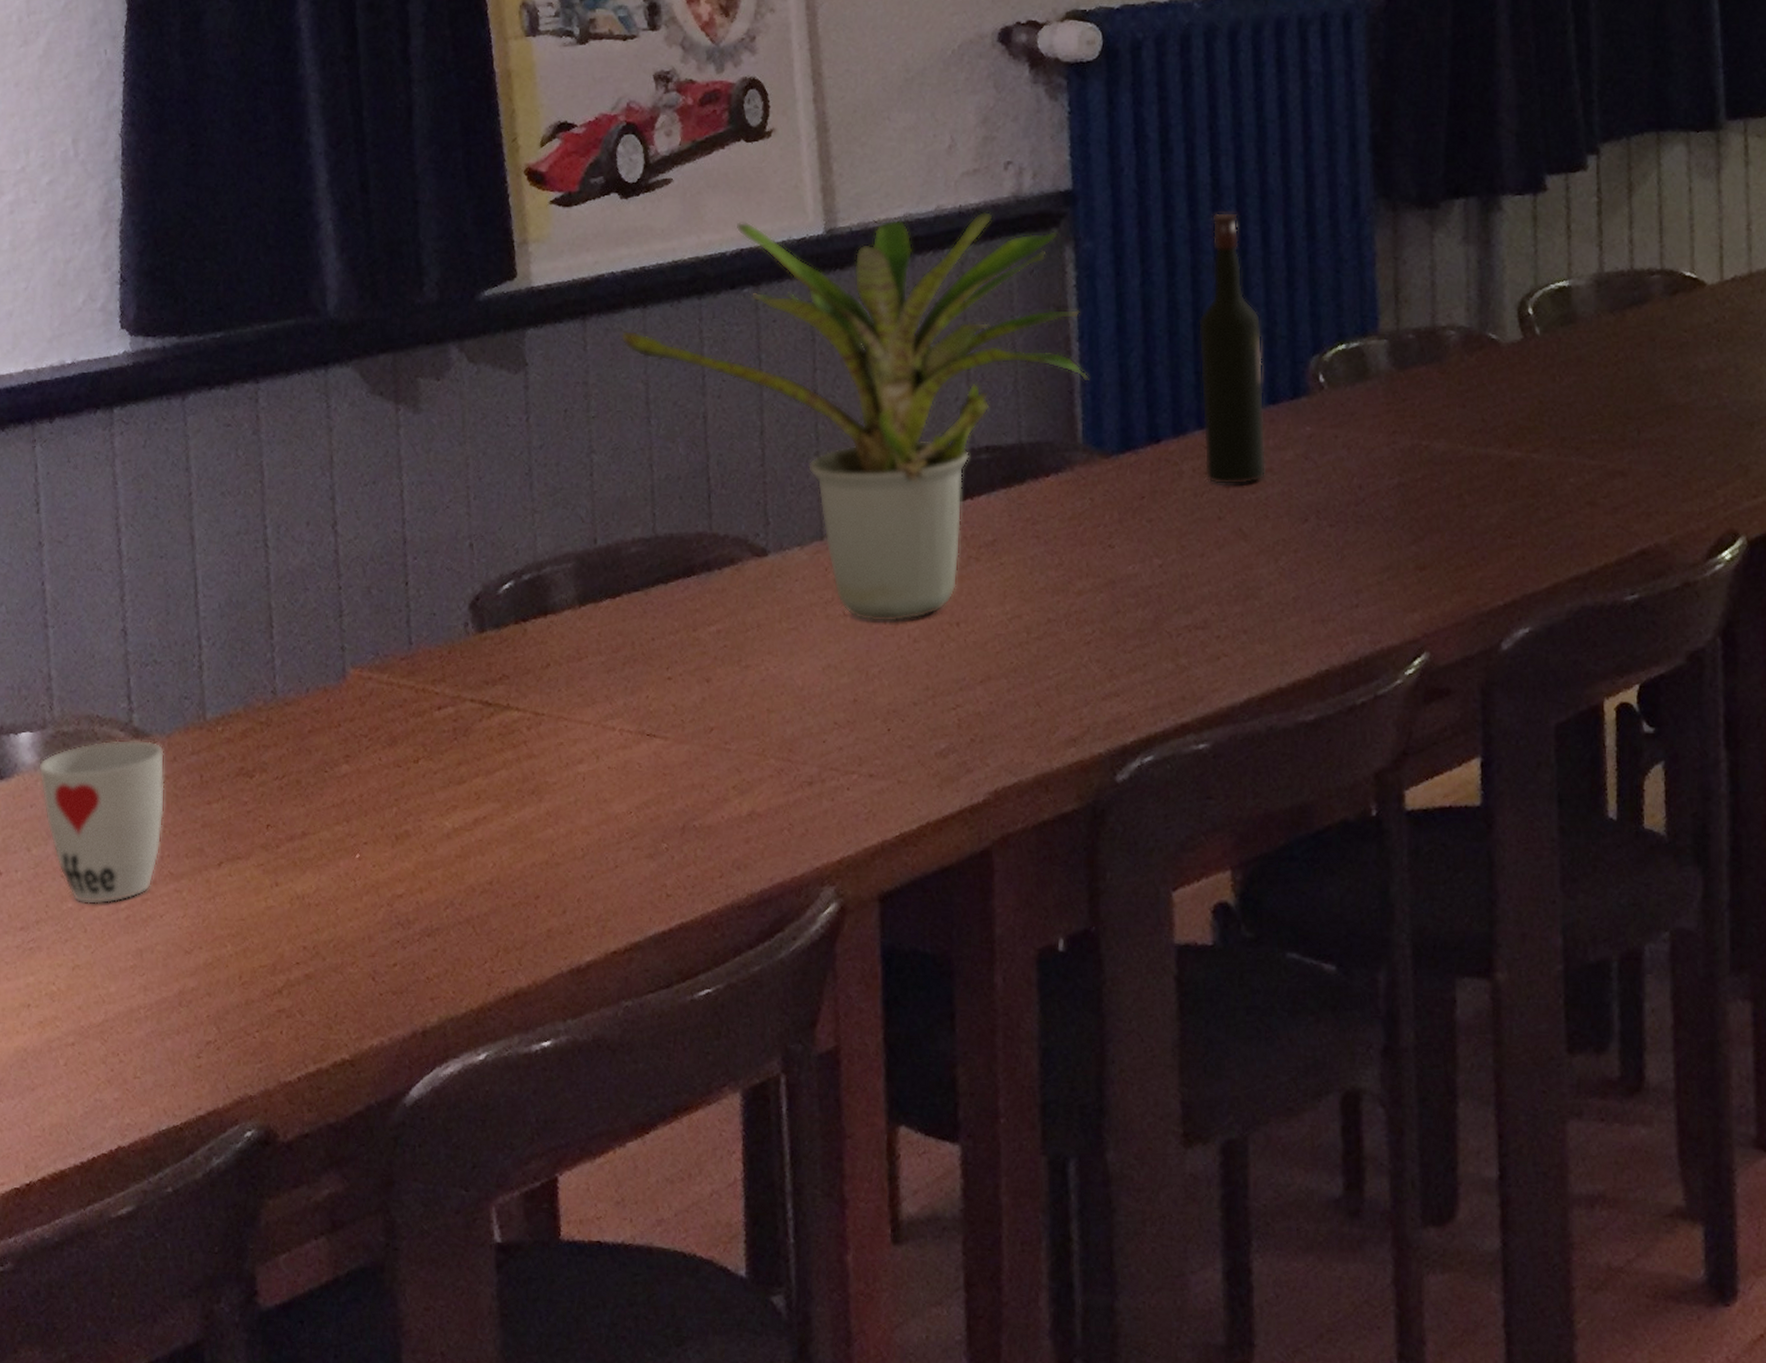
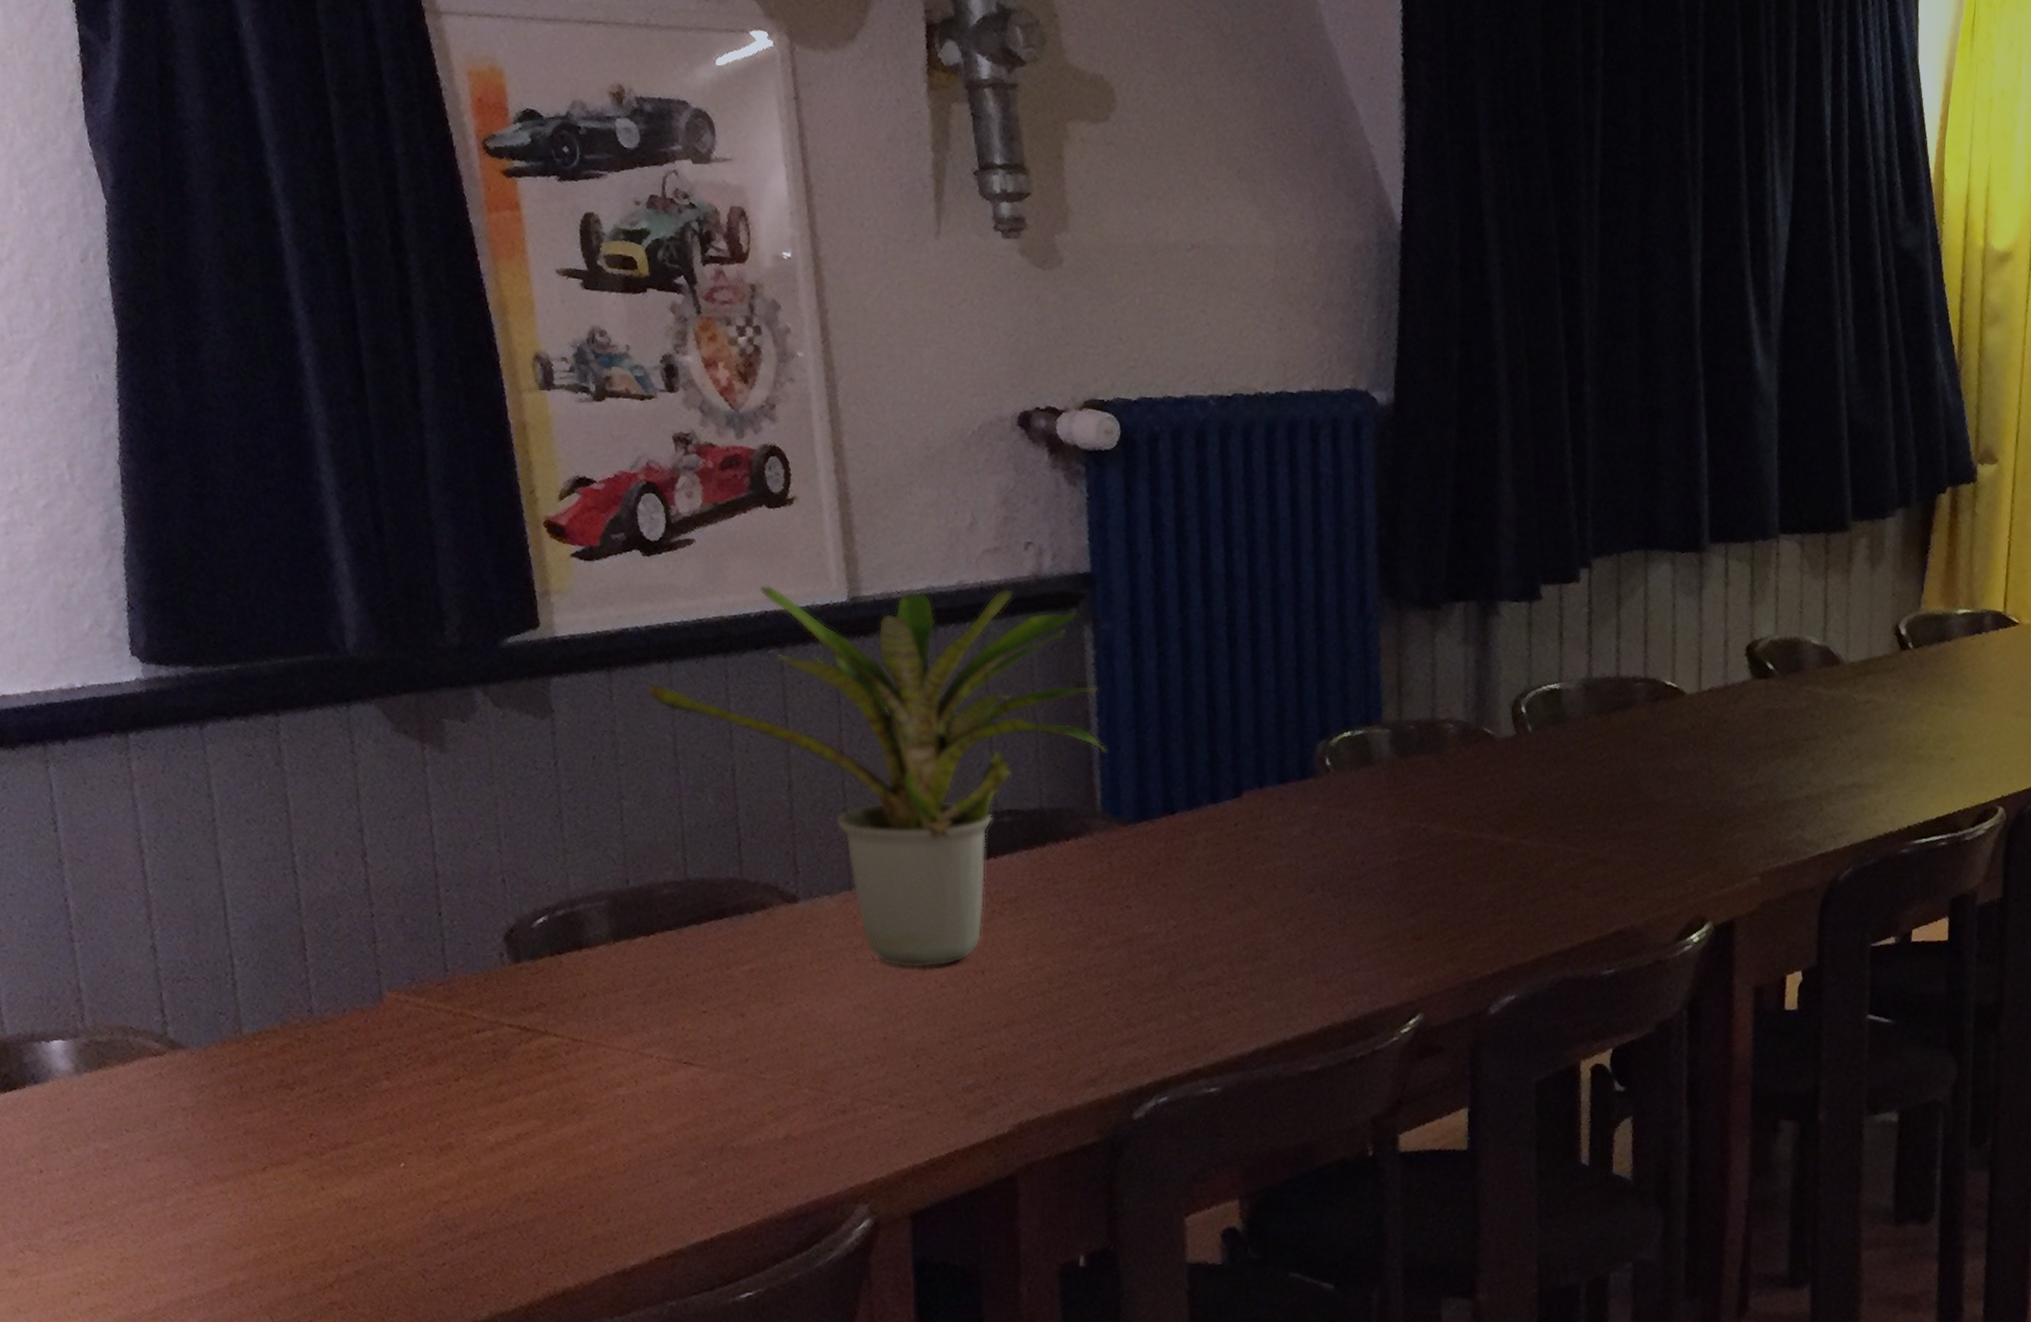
cup: present [39,739,165,904] -> none [73,1050,206,1202]
wine bottle: present [1197,212,1267,486] -> none [1211,601,1276,857]

